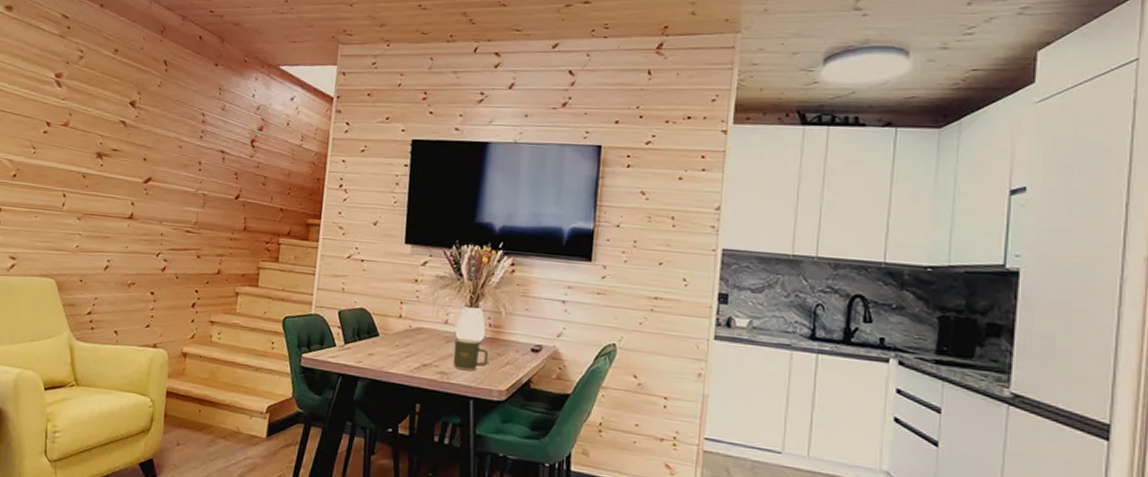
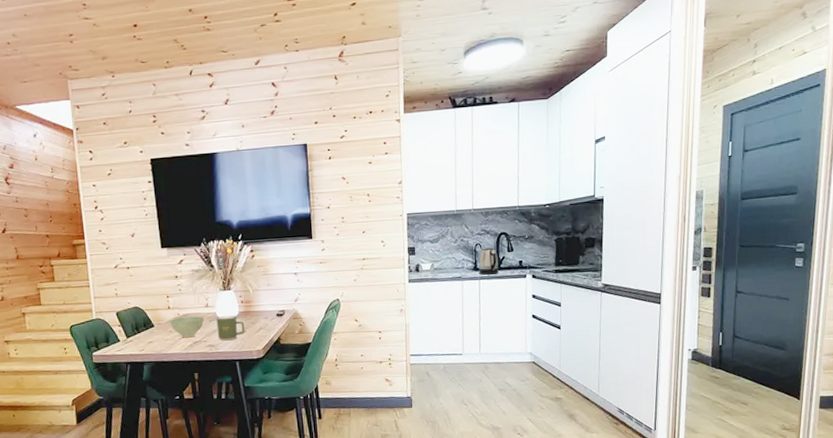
bowl: none [398,330,441,358] -> present [169,316,205,338]
kettle: none [817,311,848,350] -> present [478,247,499,275]

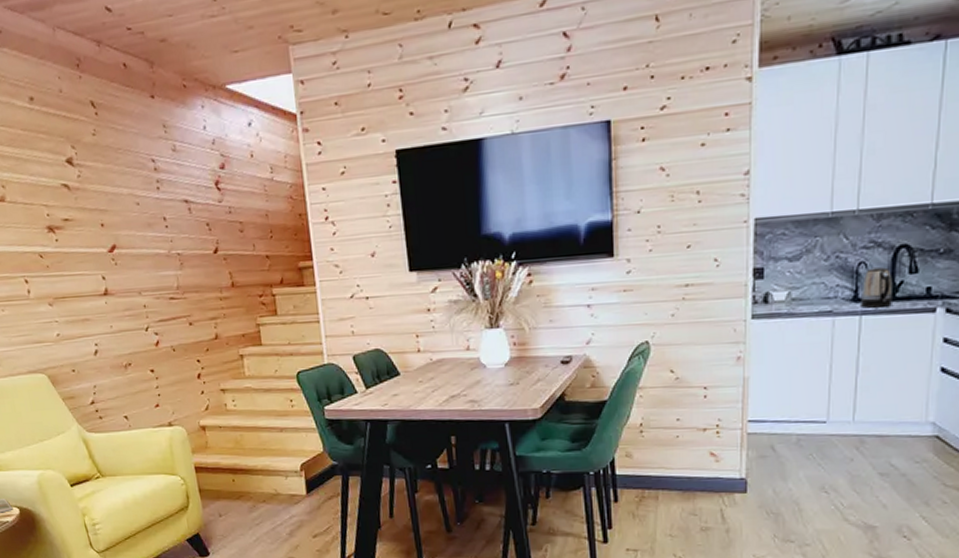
bowl: present [169,316,205,338] -> none [419,362,465,391]
mug: present [216,316,245,341] -> none [480,362,518,395]

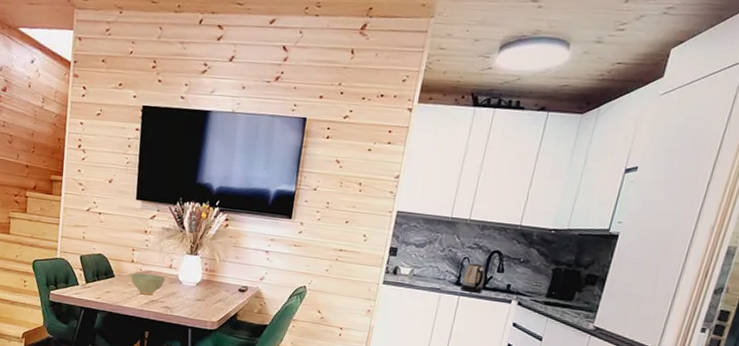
bowl: none [419,362,465,391] -> present [130,273,166,296]

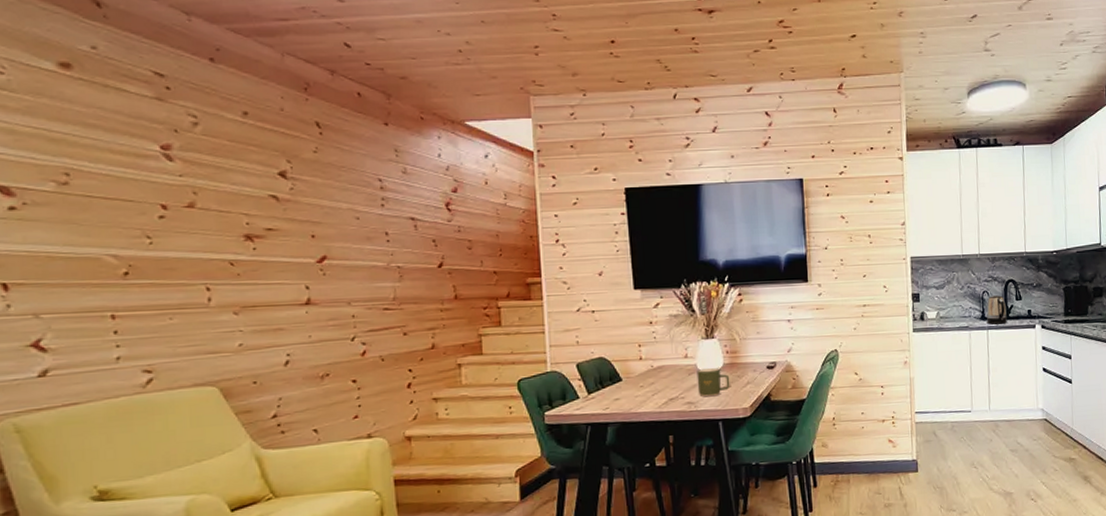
bowl: present [130,273,166,296] -> none [641,368,683,394]
mug: none [175,280,205,306] -> present [696,368,730,397]

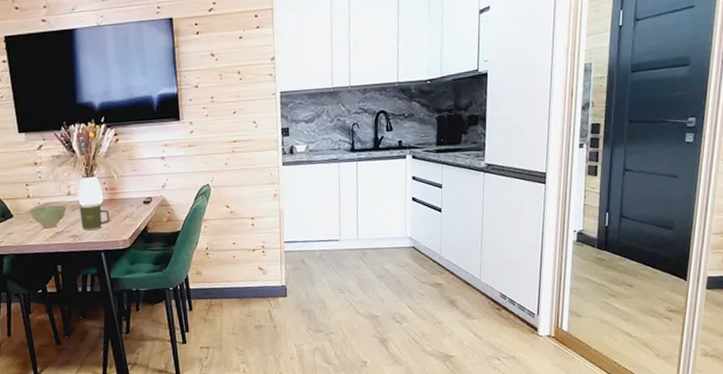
bowl: none [641,368,683,394] -> present [29,205,67,229]
kettle: present [986,295,1007,325] -> none [356,127,377,156]

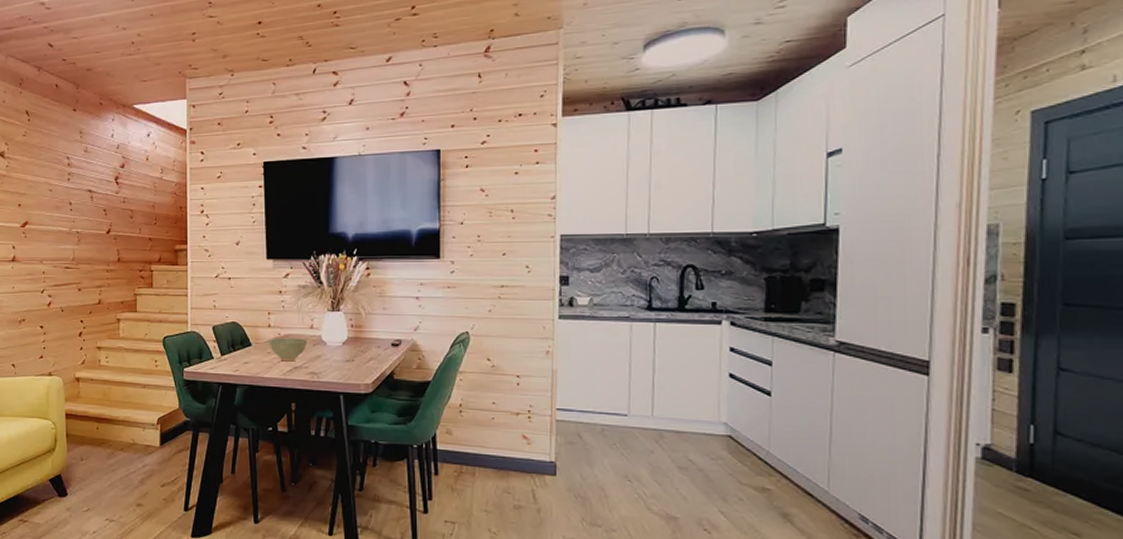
mug: present [79,204,110,231] -> none [321,341,353,369]

